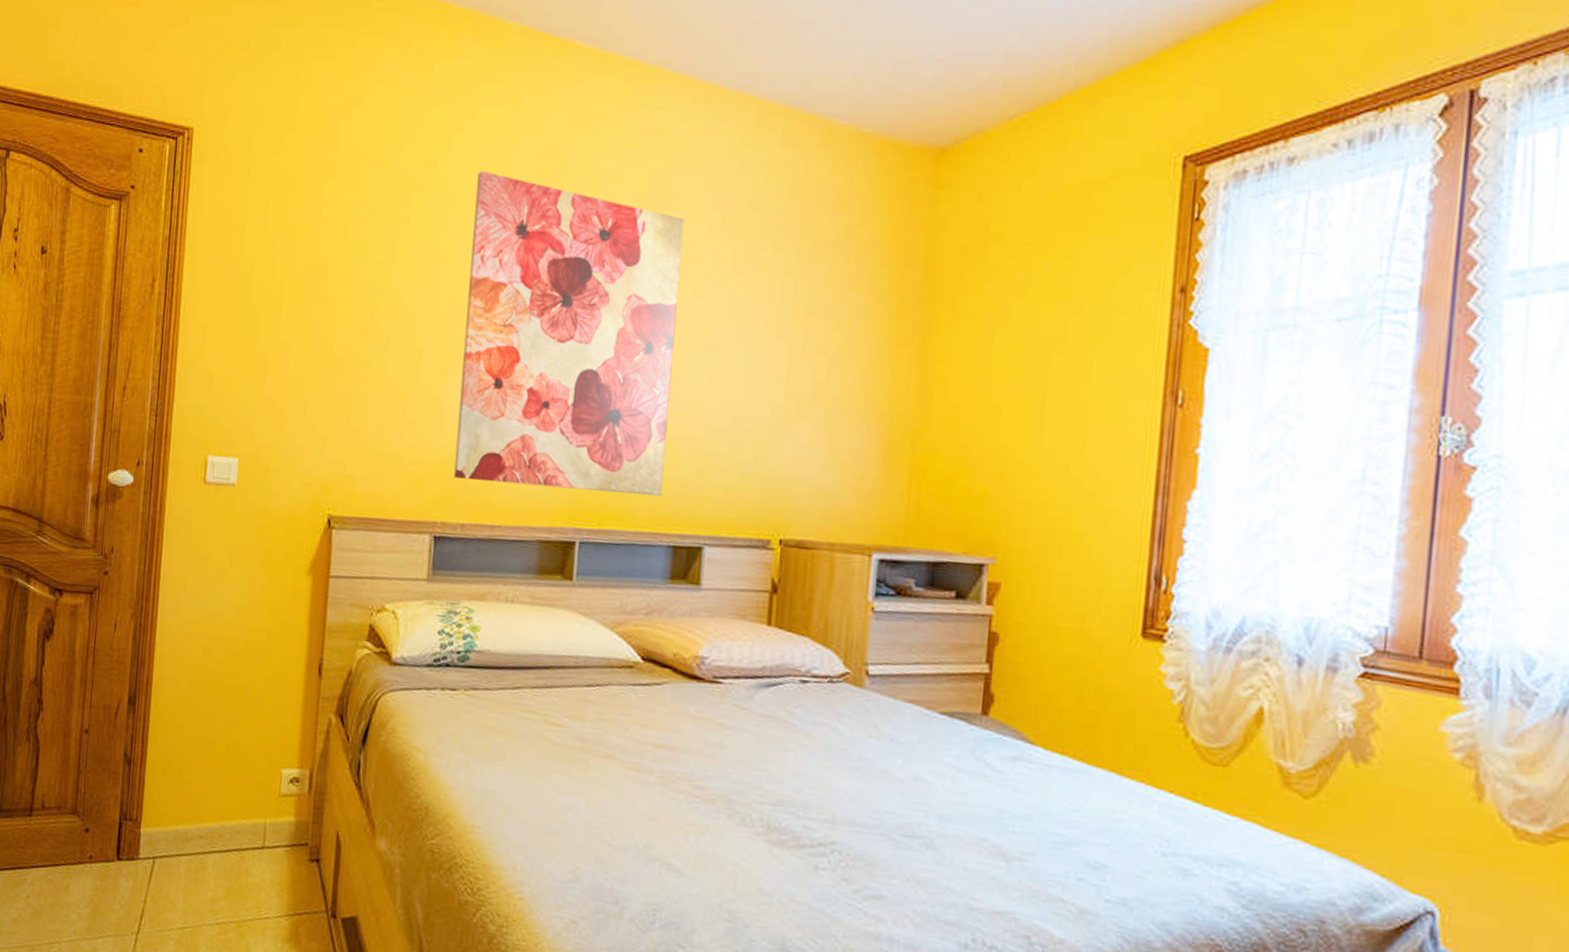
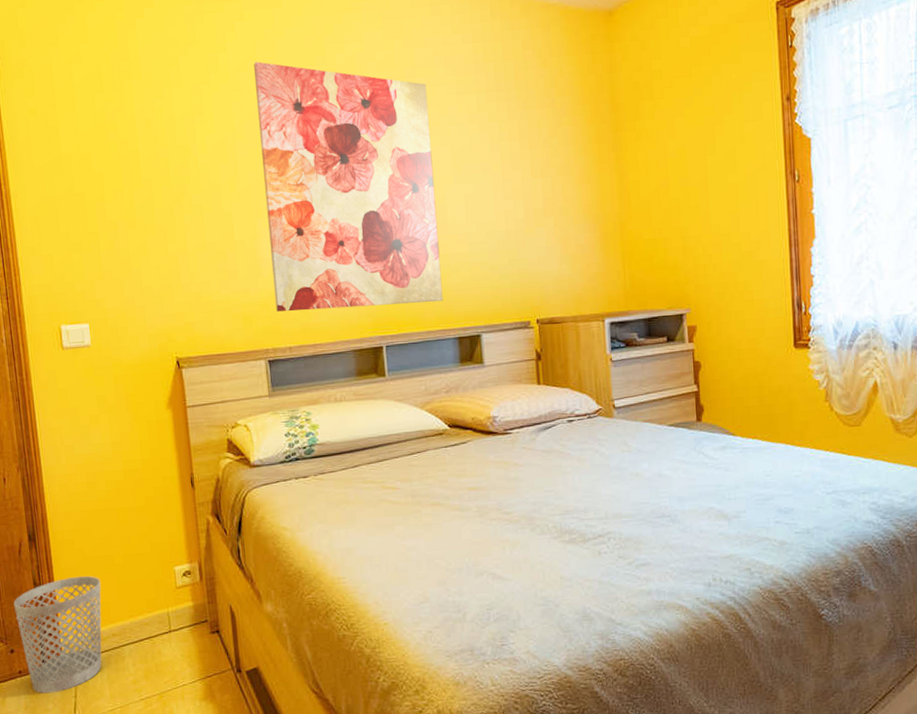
wastebasket: none [98,756,197,892] -> present [14,576,102,694]

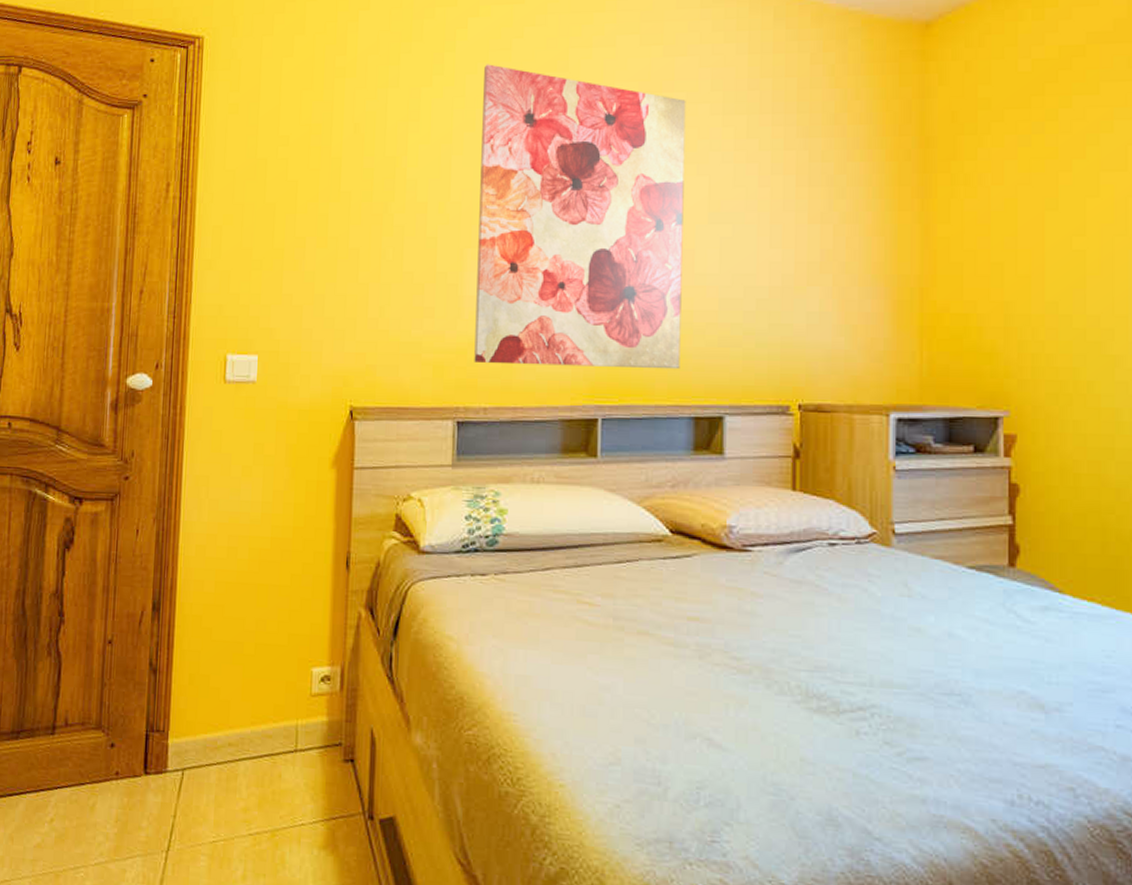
wastebasket: present [14,576,102,694] -> none [123,662,225,808]

